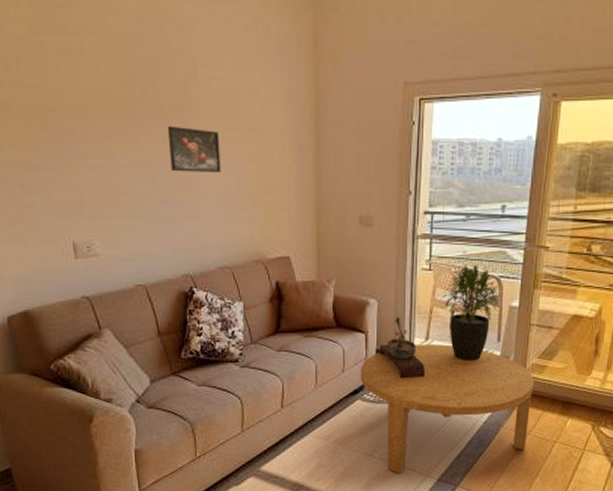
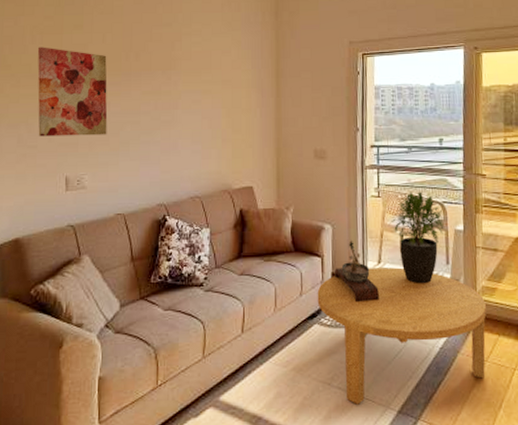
wall art: none [15,78,116,194] -> present [37,47,108,137]
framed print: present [167,125,221,173] -> none [154,79,196,117]

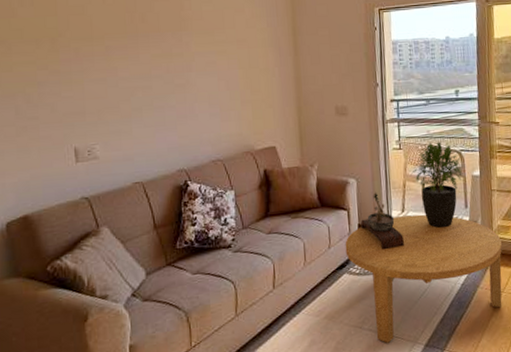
wall art: present [37,47,108,137] -> none [28,9,117,107]

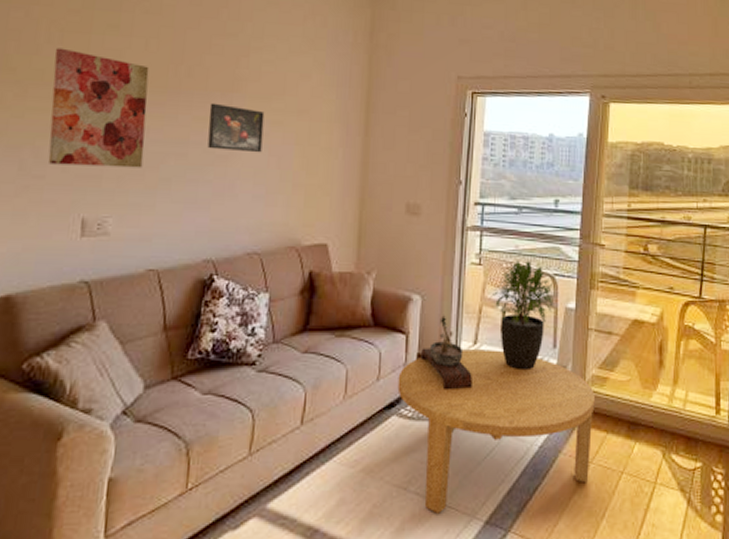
wall art: none [28,9,117,107] -> present [47,48,150,168]
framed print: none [164,41,212,80] -> present [207,103,265,153]

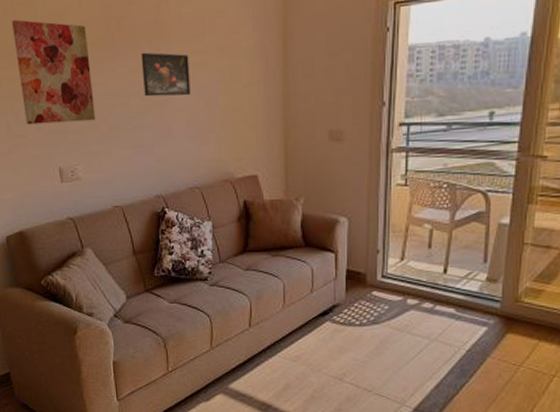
coffee table: present [397,349,595,514] -> none [329,265,528,400]
bonsai tree: present [419,314,472,391] -> none [348,234,400,301]
potted plant: present [489,260,556,371] -> none [416,178,489,284]

